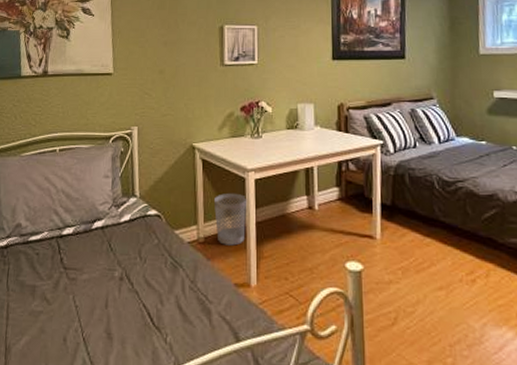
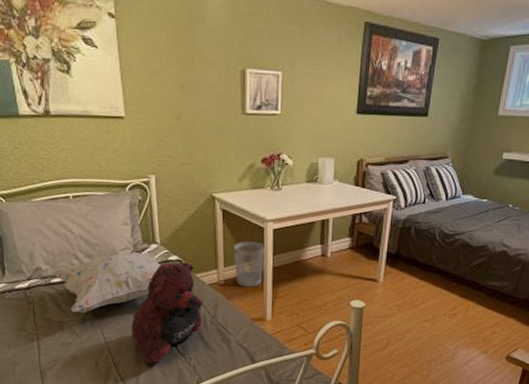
decorative pillow: none [32,206,139,276] -> present [53,252,161,314]
teddy bear: none [104,217,182,340] -> present [132,262,203,364]

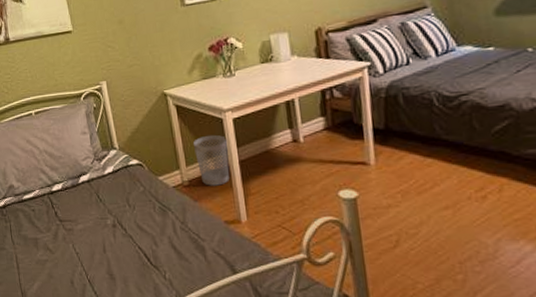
decorative pillow: present [53,252,161,314] -> none [24,159,123,229]
teddy bear: present [132,262,203,364] -> none [101,165,172,279]

